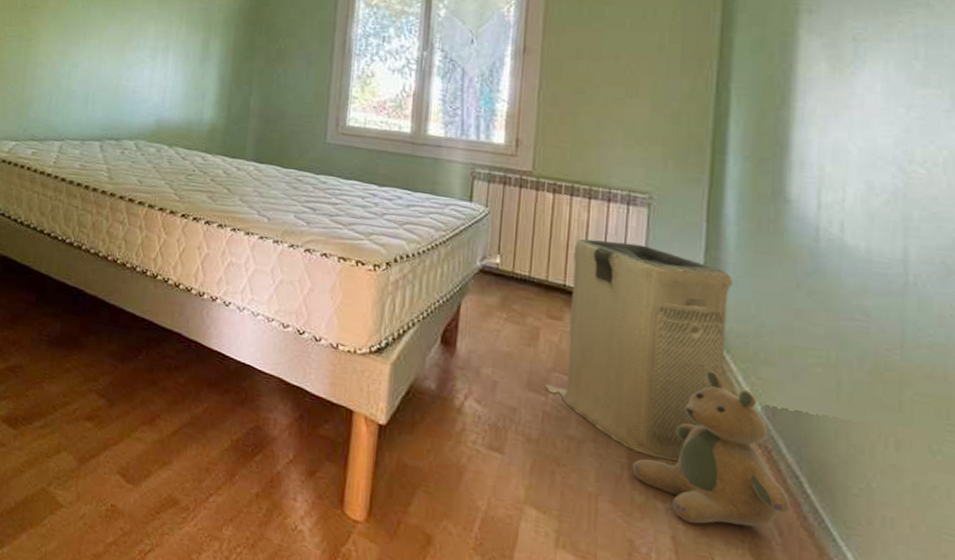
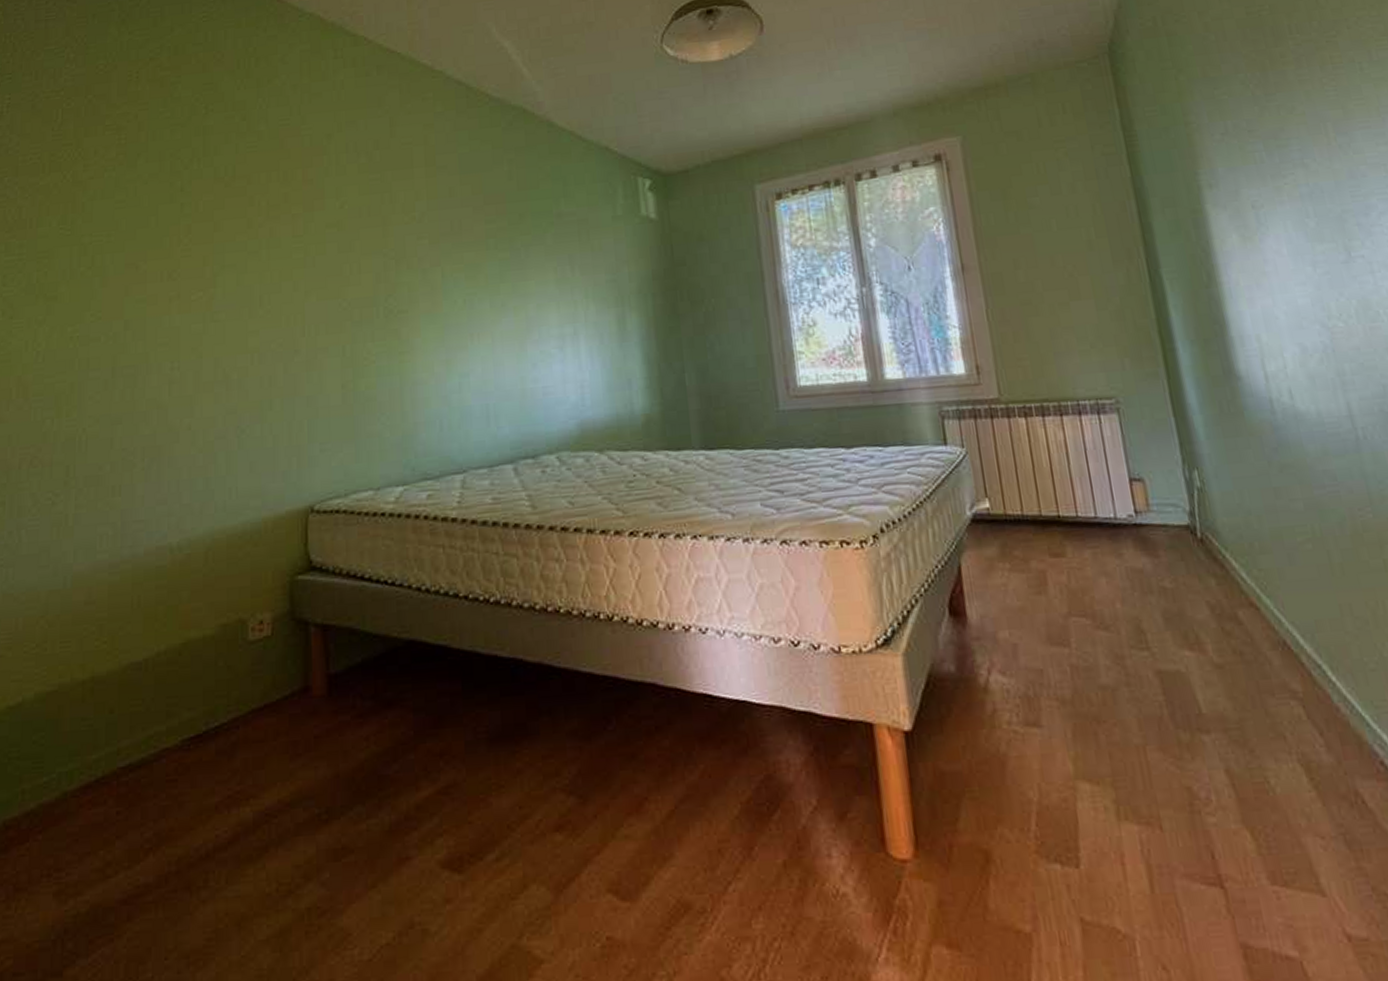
laundry basket: present [545,238,733,461] -> none [1058,454,1229,686]
teddy bear: present [633,370,791,527] -> none [1169,574,1323,749]

